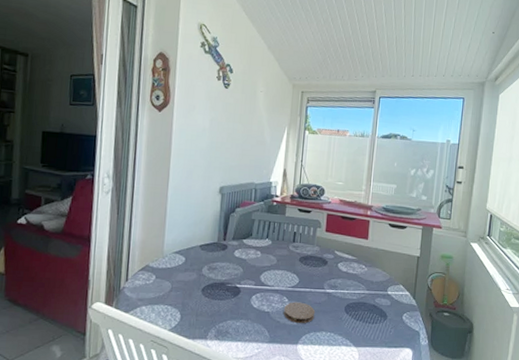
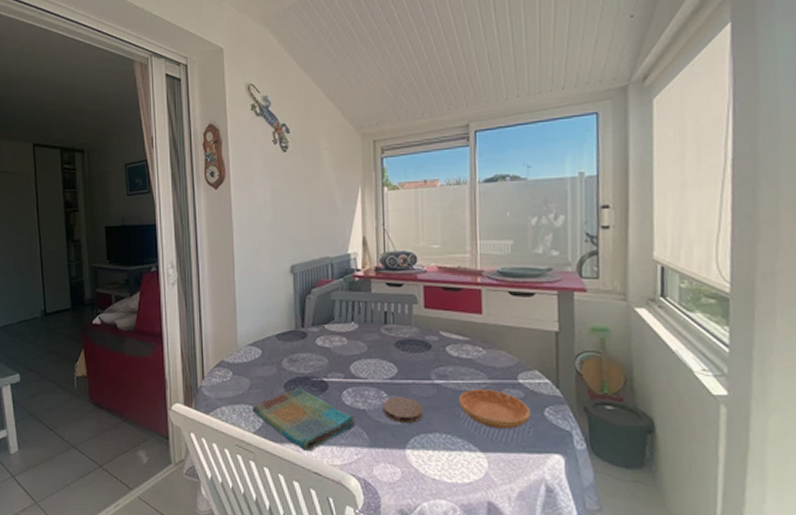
dish towel: none [170,291,260,347] -> present [253,387,355,452]
saucer: none [342,297,393,330] -> present [458,389,531,430]

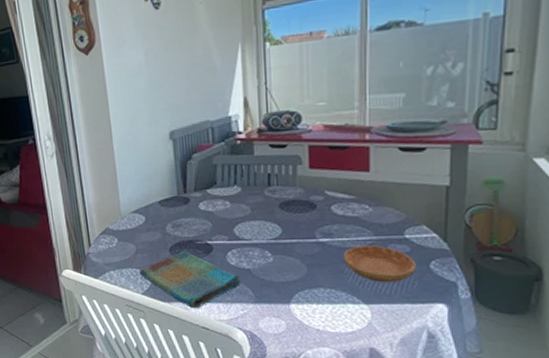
coaster: present [383,396,424,424] -> none [268,255,308,281]

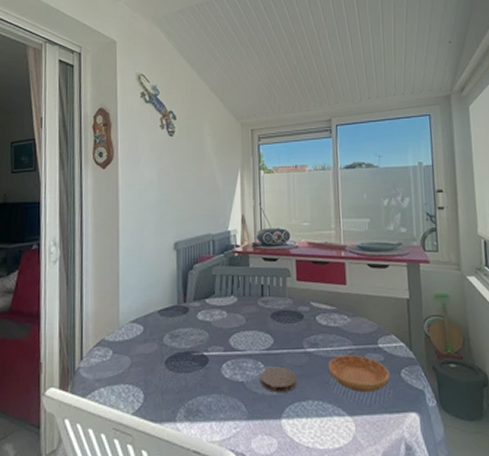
dish towel: present [140,250,241,309] -> none [132,363,234,430]
coaster: none [268,255,308,281] -> present [260,366,298,393]

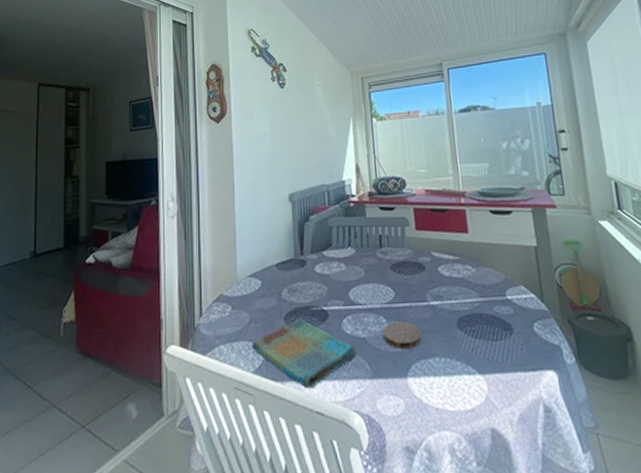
dish towel: none [132,363,234,430] -> present [252,318,357,389]
saucer: present [328,354,390,393] -> none [453,307,522,349]

